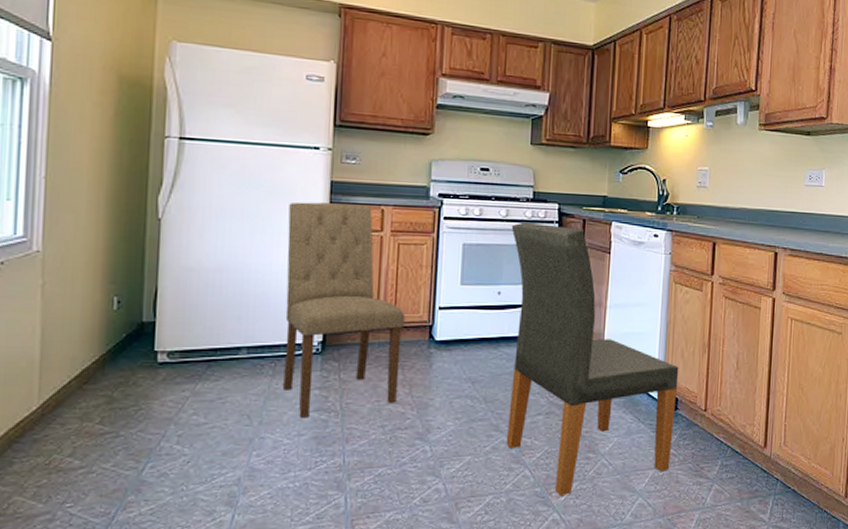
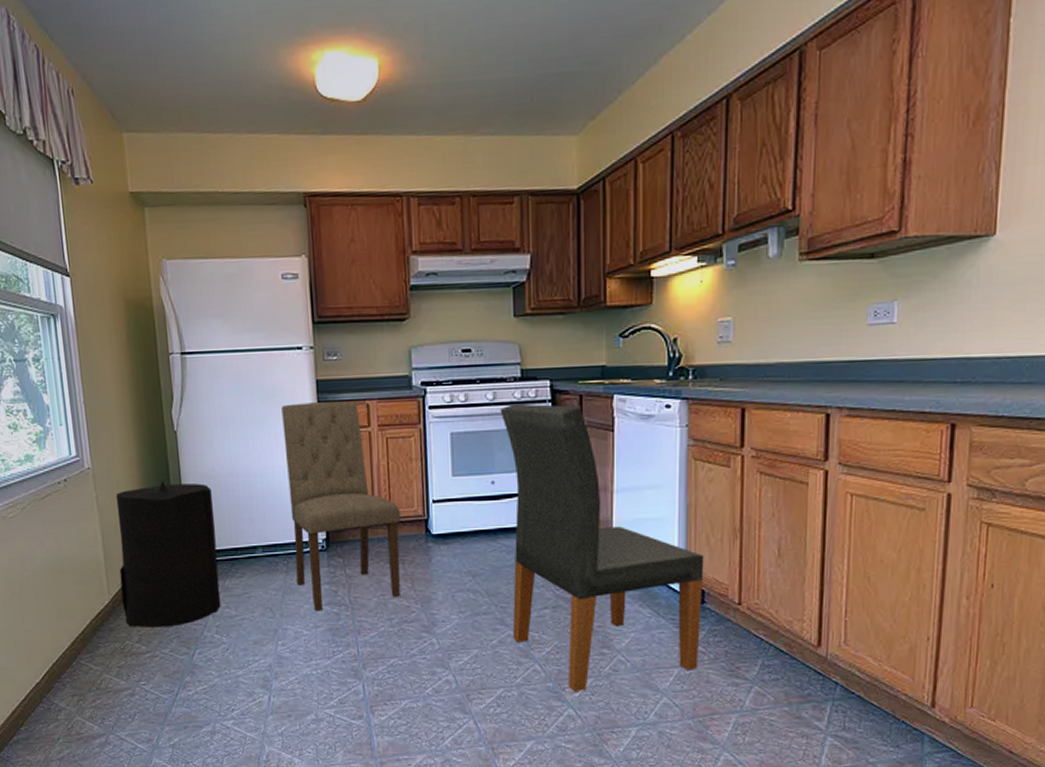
trash can: none [55,270,194,438] -> present [115,480,221,627]

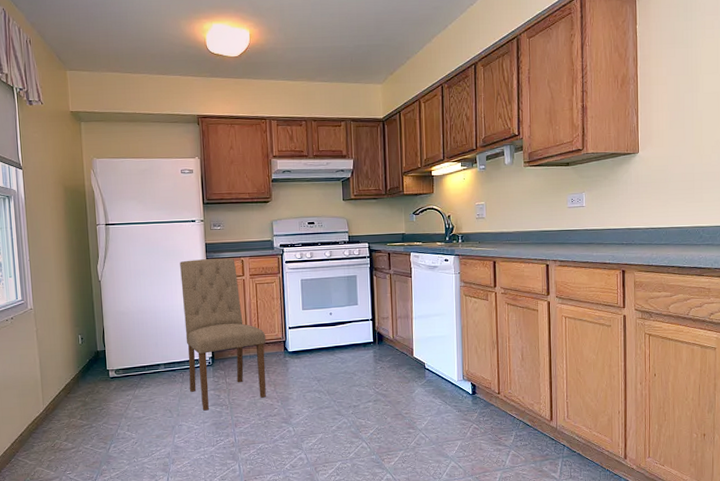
trash can: present [115,480,221,627] -> none [51,317,132,429]
dining chair: present [500,403,704,691] -> none [335,259,475,461]

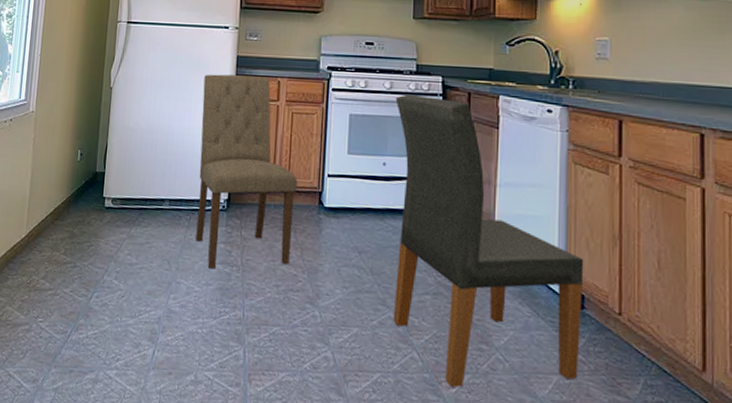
dining chair: none [335,259,475,461] -> present [393,94,584,388]

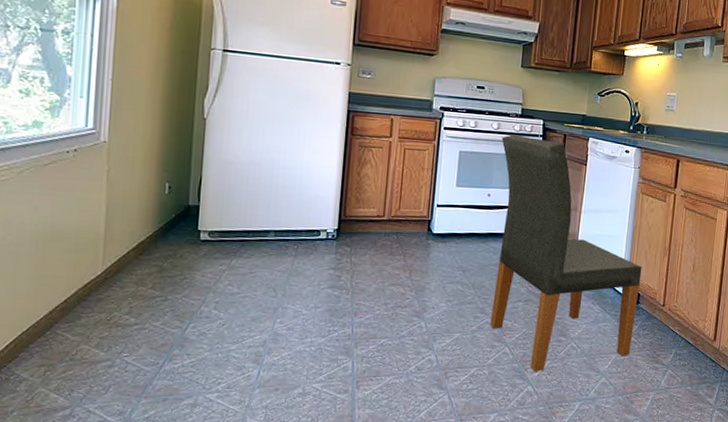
dining chair: present [196,74,298,269] -> none [304,109,408,293]

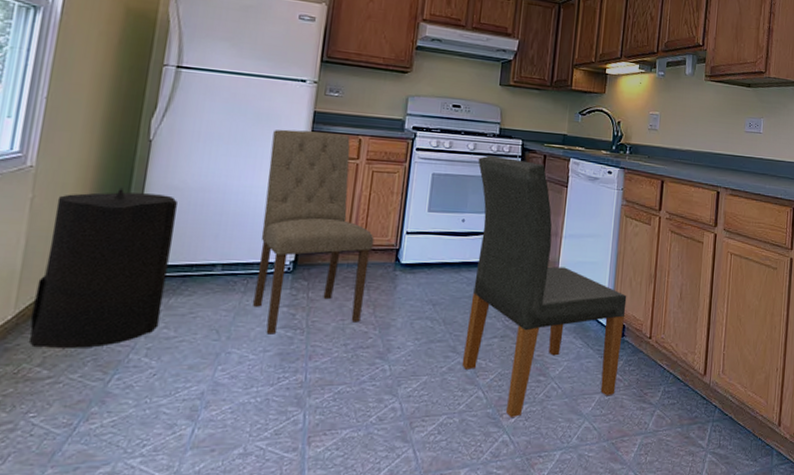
trash can: none [116,161,232,300] -> present [28,187,177,348]
dining chair: none [304,109,408,293] -> present [253,129,374,334]

